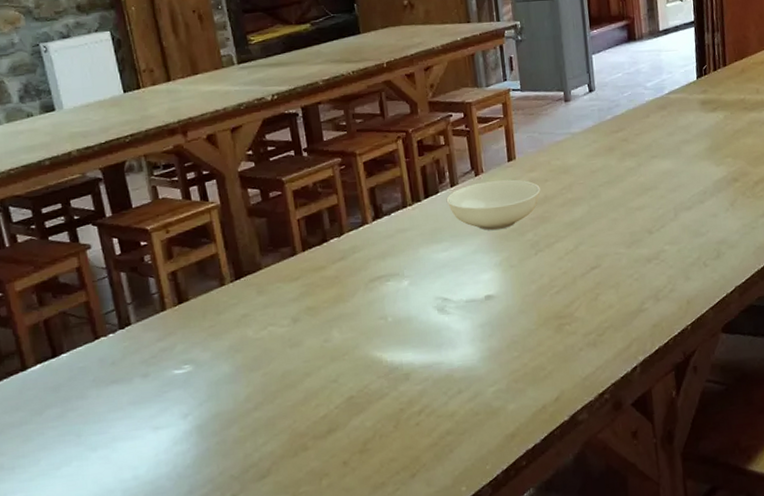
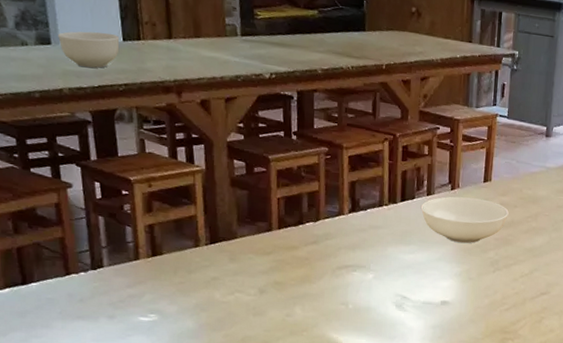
bowl: none [61,88,121,127] -> present [58,31,119,68]

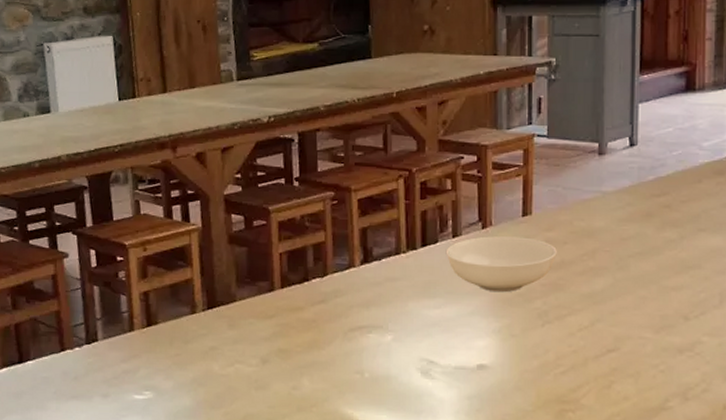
bowl: present [58,31,119,68] -> none [57,94,115,132]

